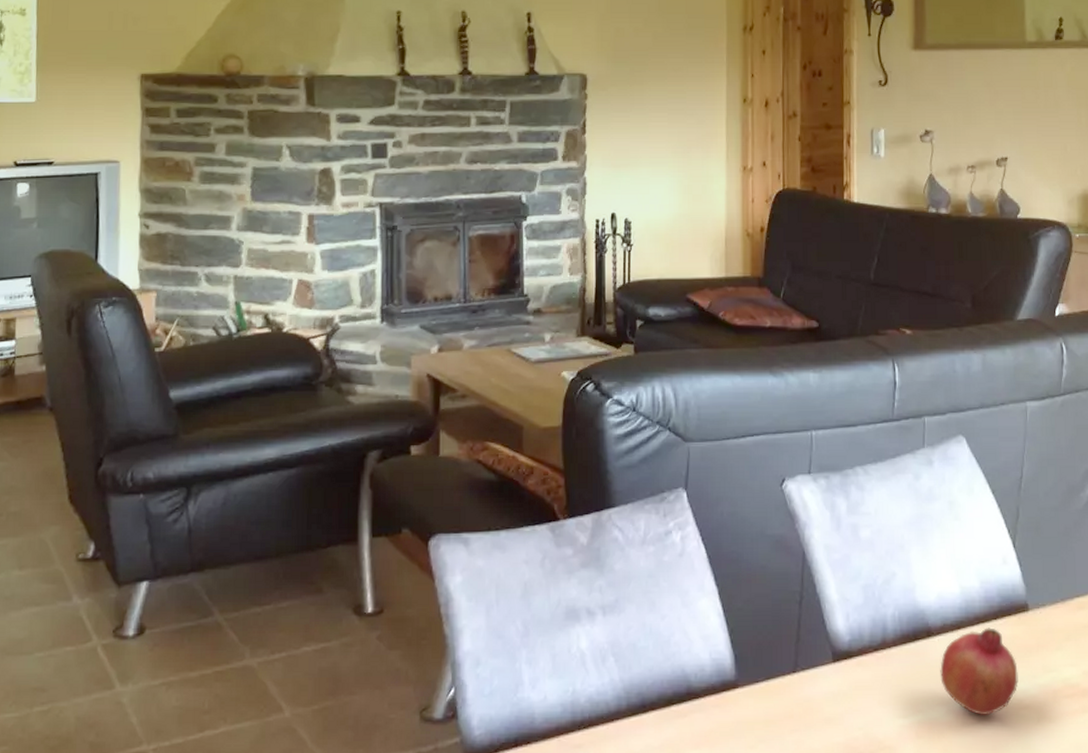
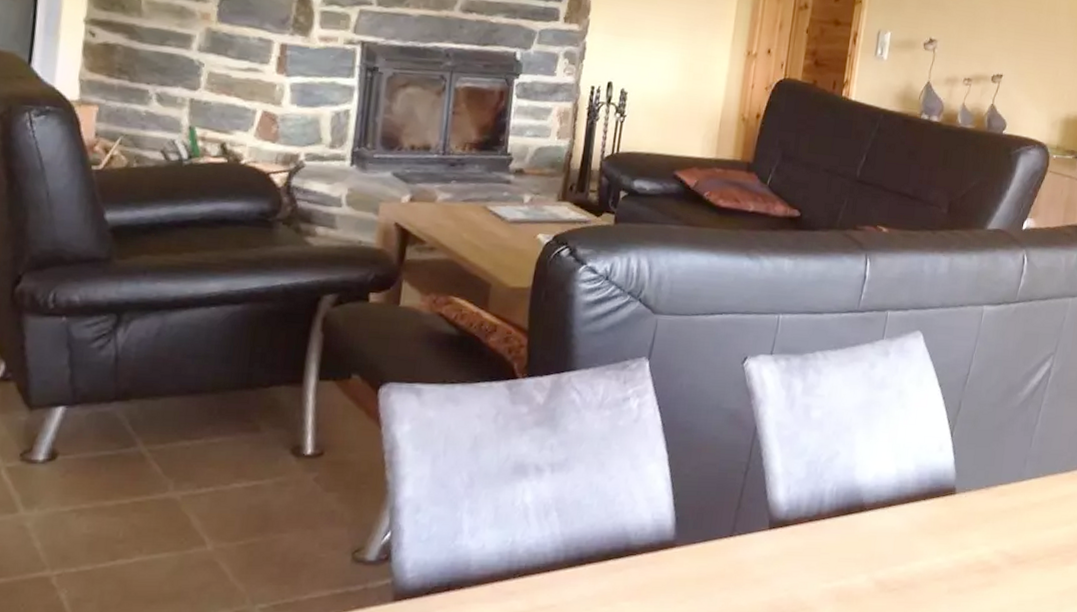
fruit: present [940,627,1018,716] -> none [866,507,938,585]

